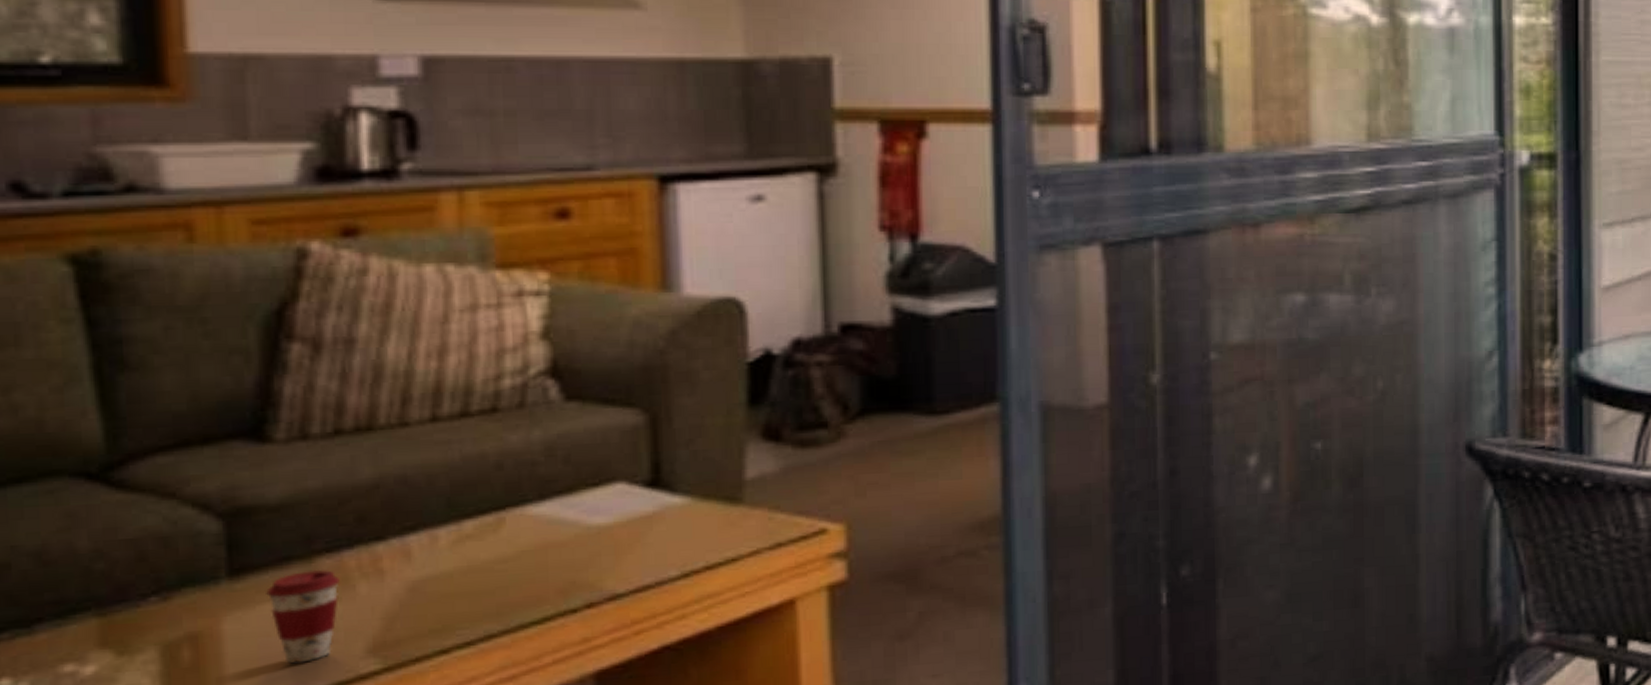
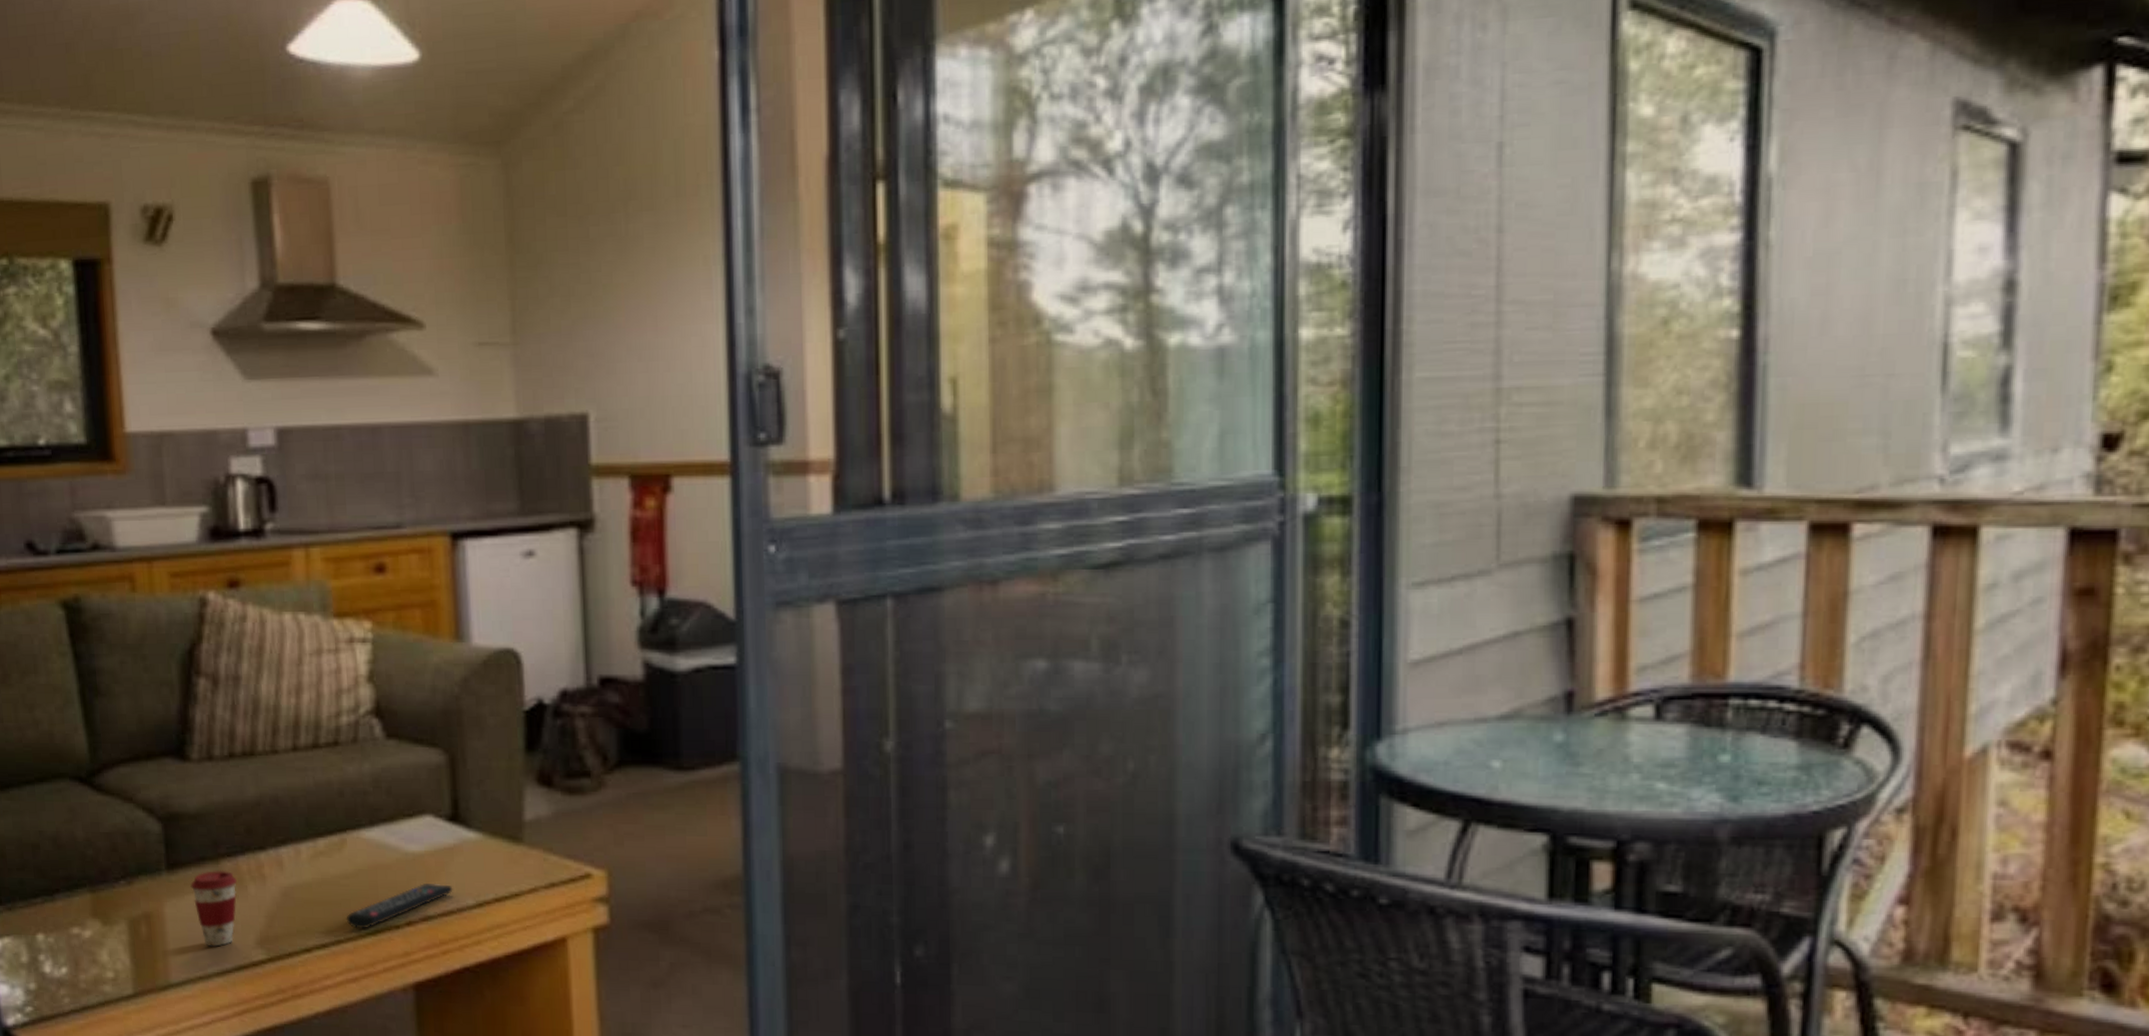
remote control: none [501,557,651,619] -> present [346,884,453,929]

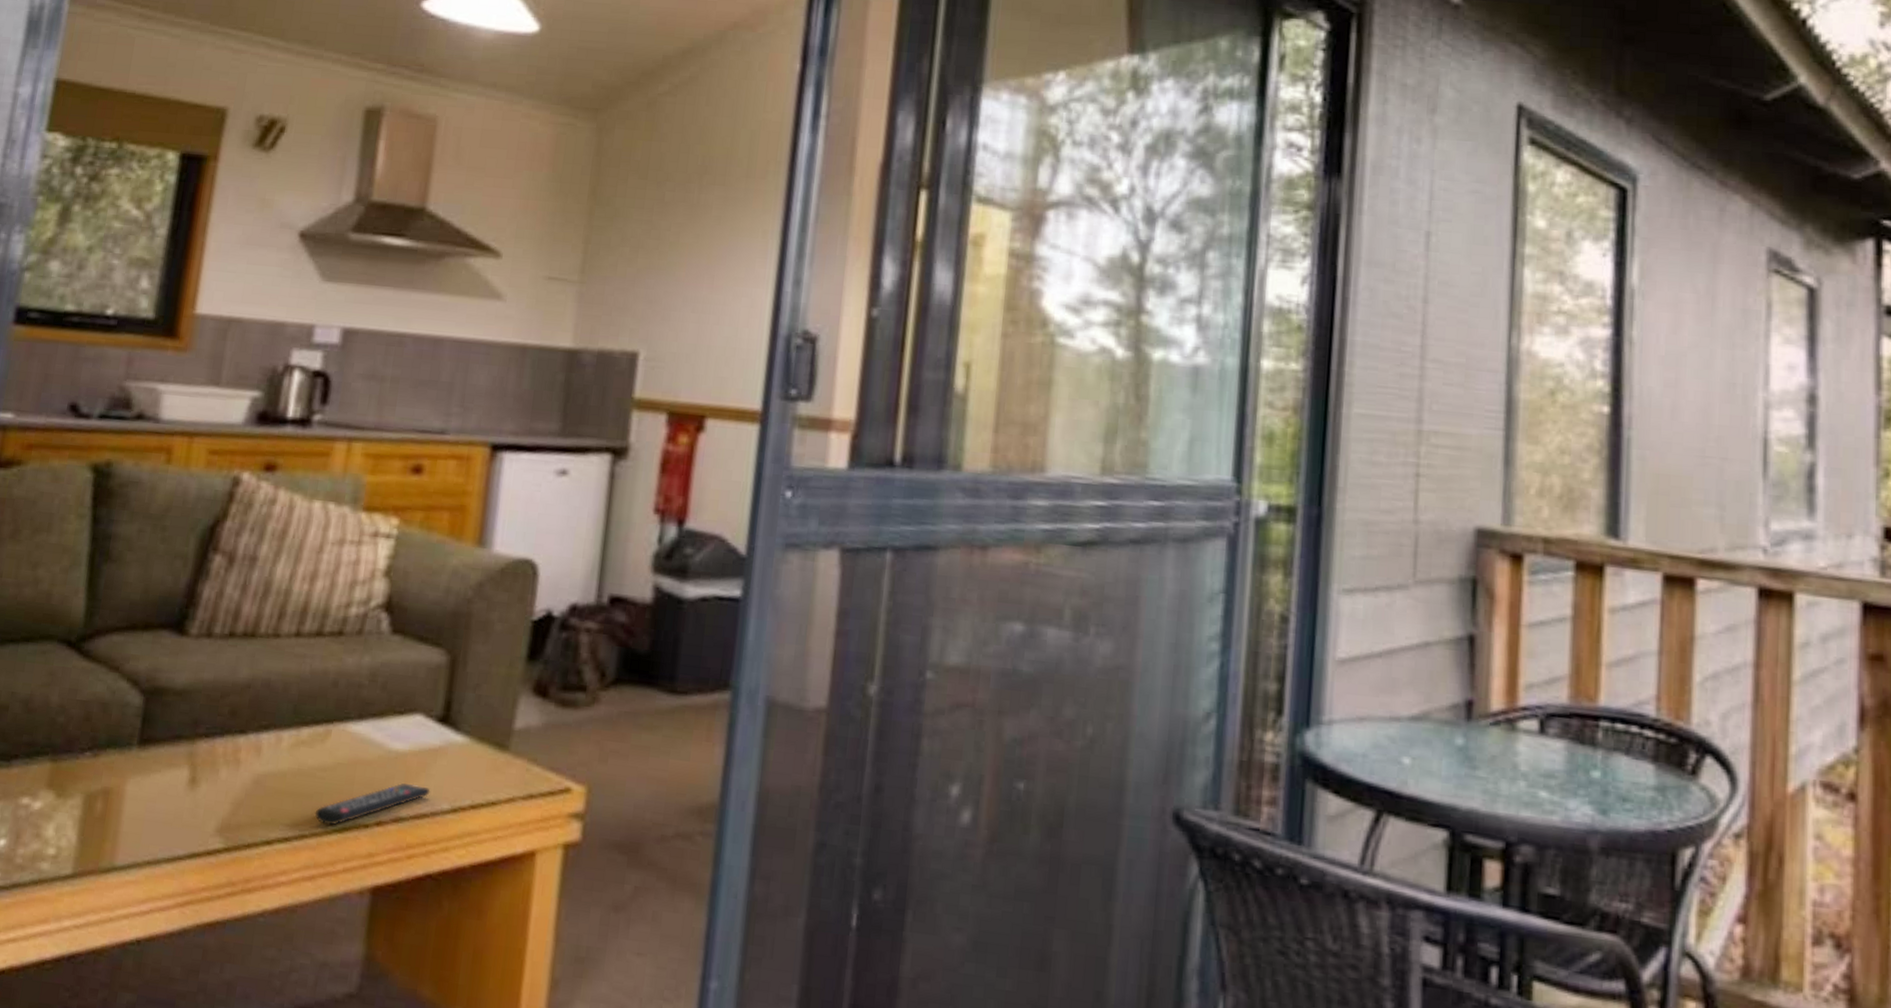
coffee cup: present [190,870,237,947] -> none [159,750,210,831]

